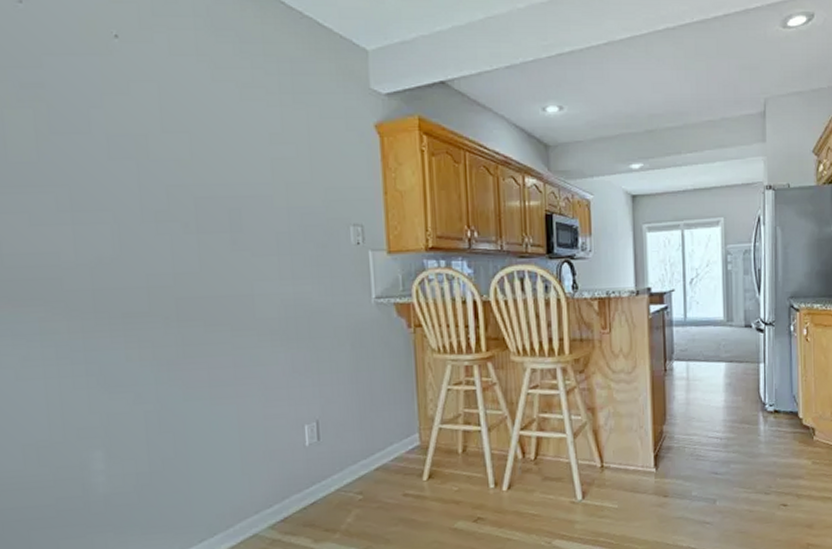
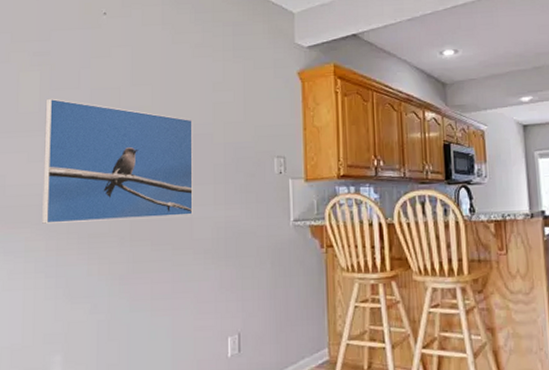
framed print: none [45,145,254,301] -> present [42,98,193,224]

